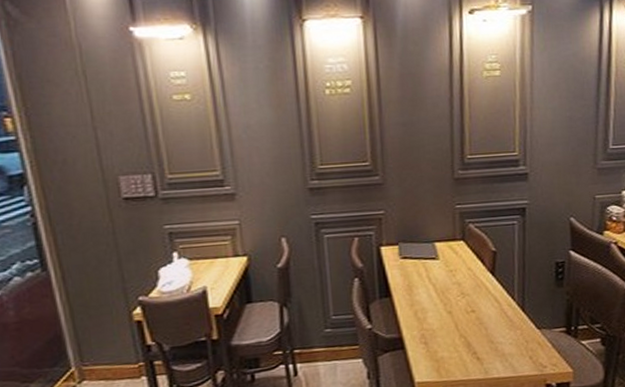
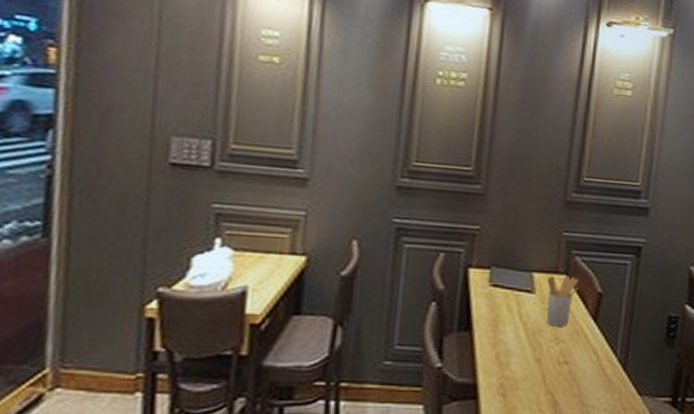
utensil holder: none [448,240,475,284] -> present [547,275,579,327]

